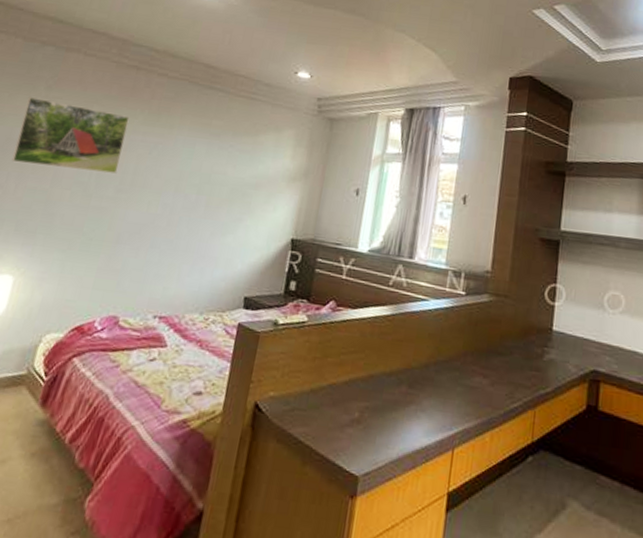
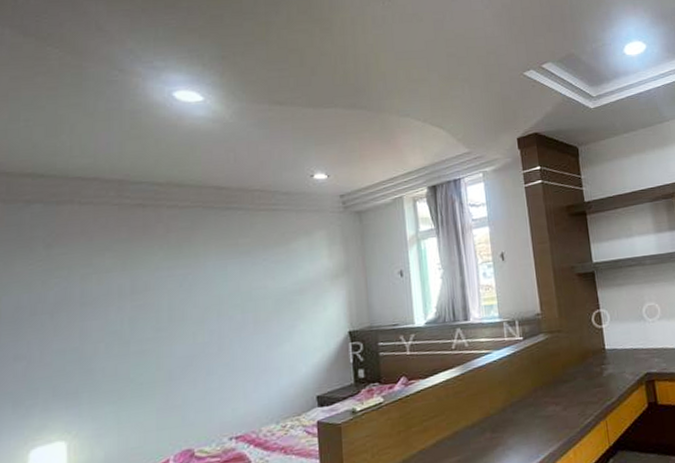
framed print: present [11,97,130,174] -> none [27,255,151,330]

